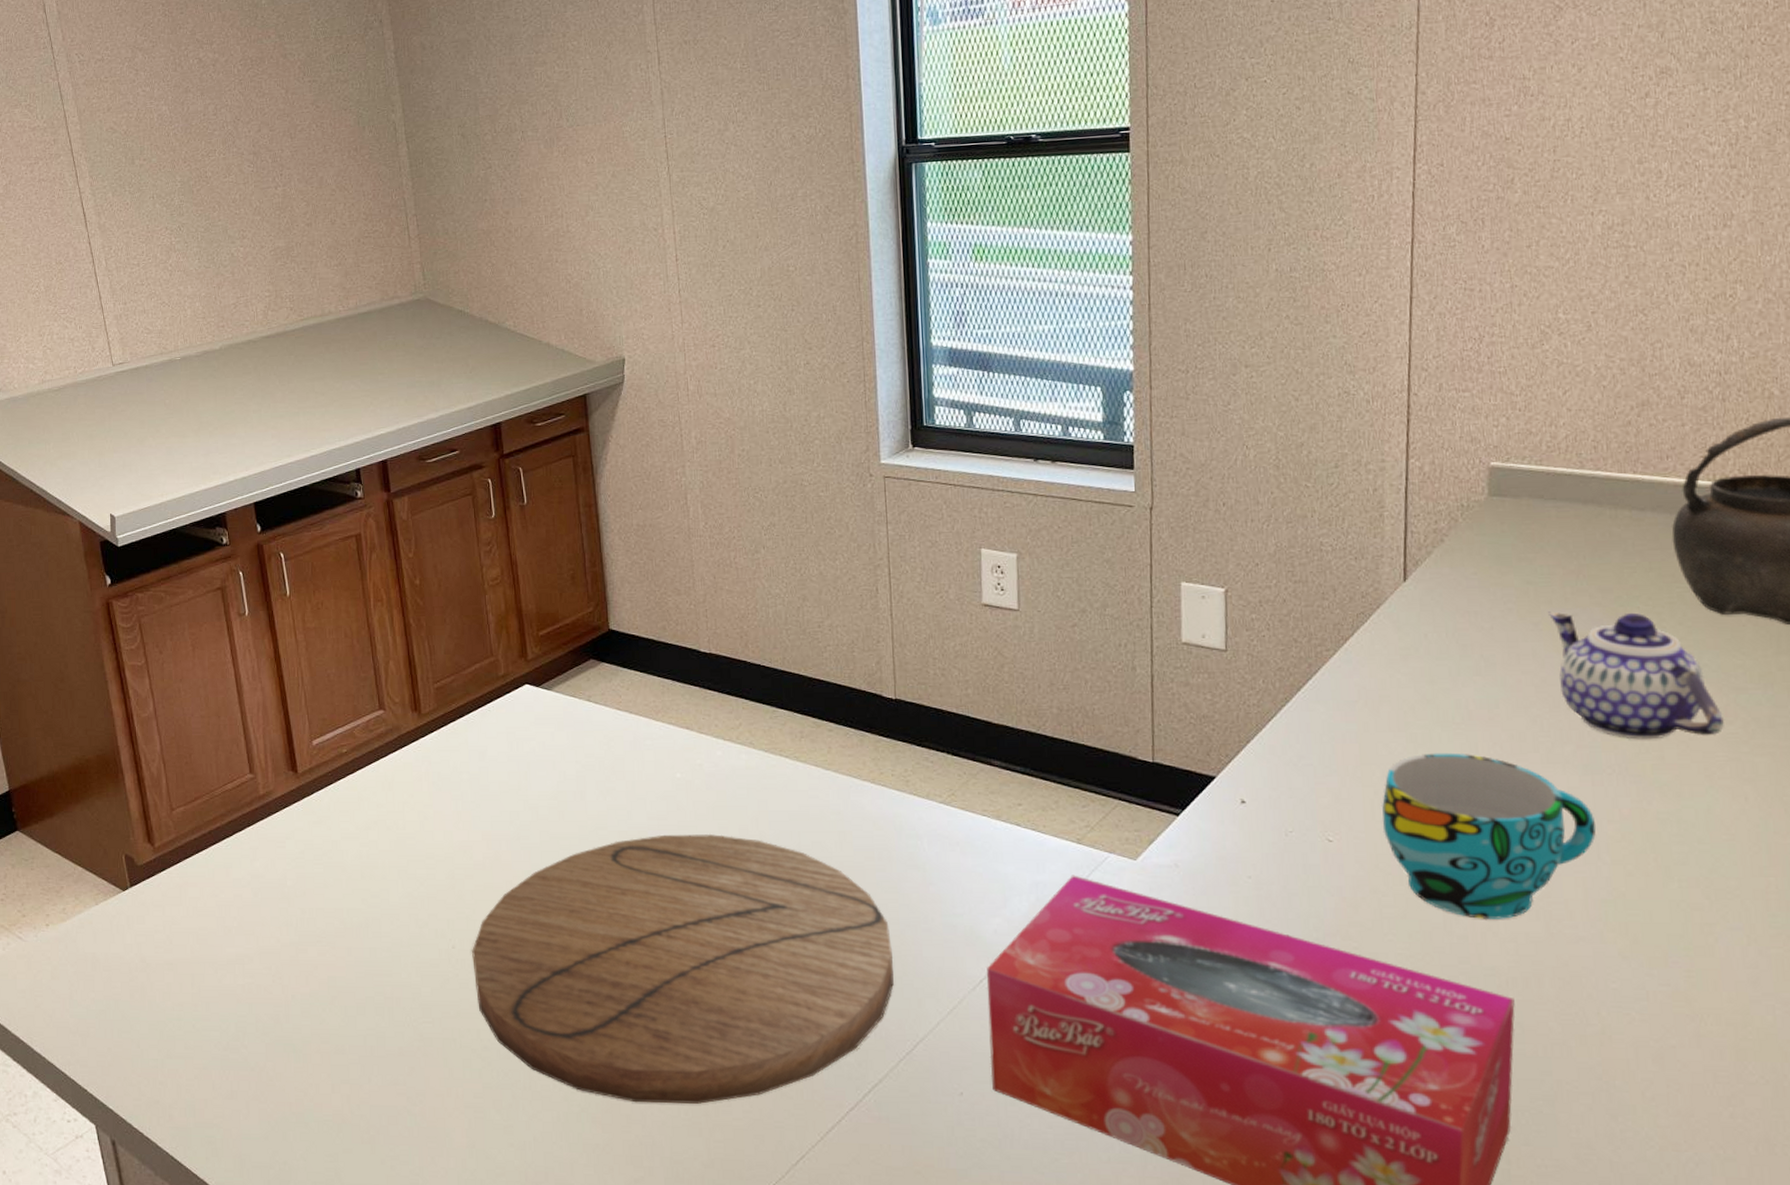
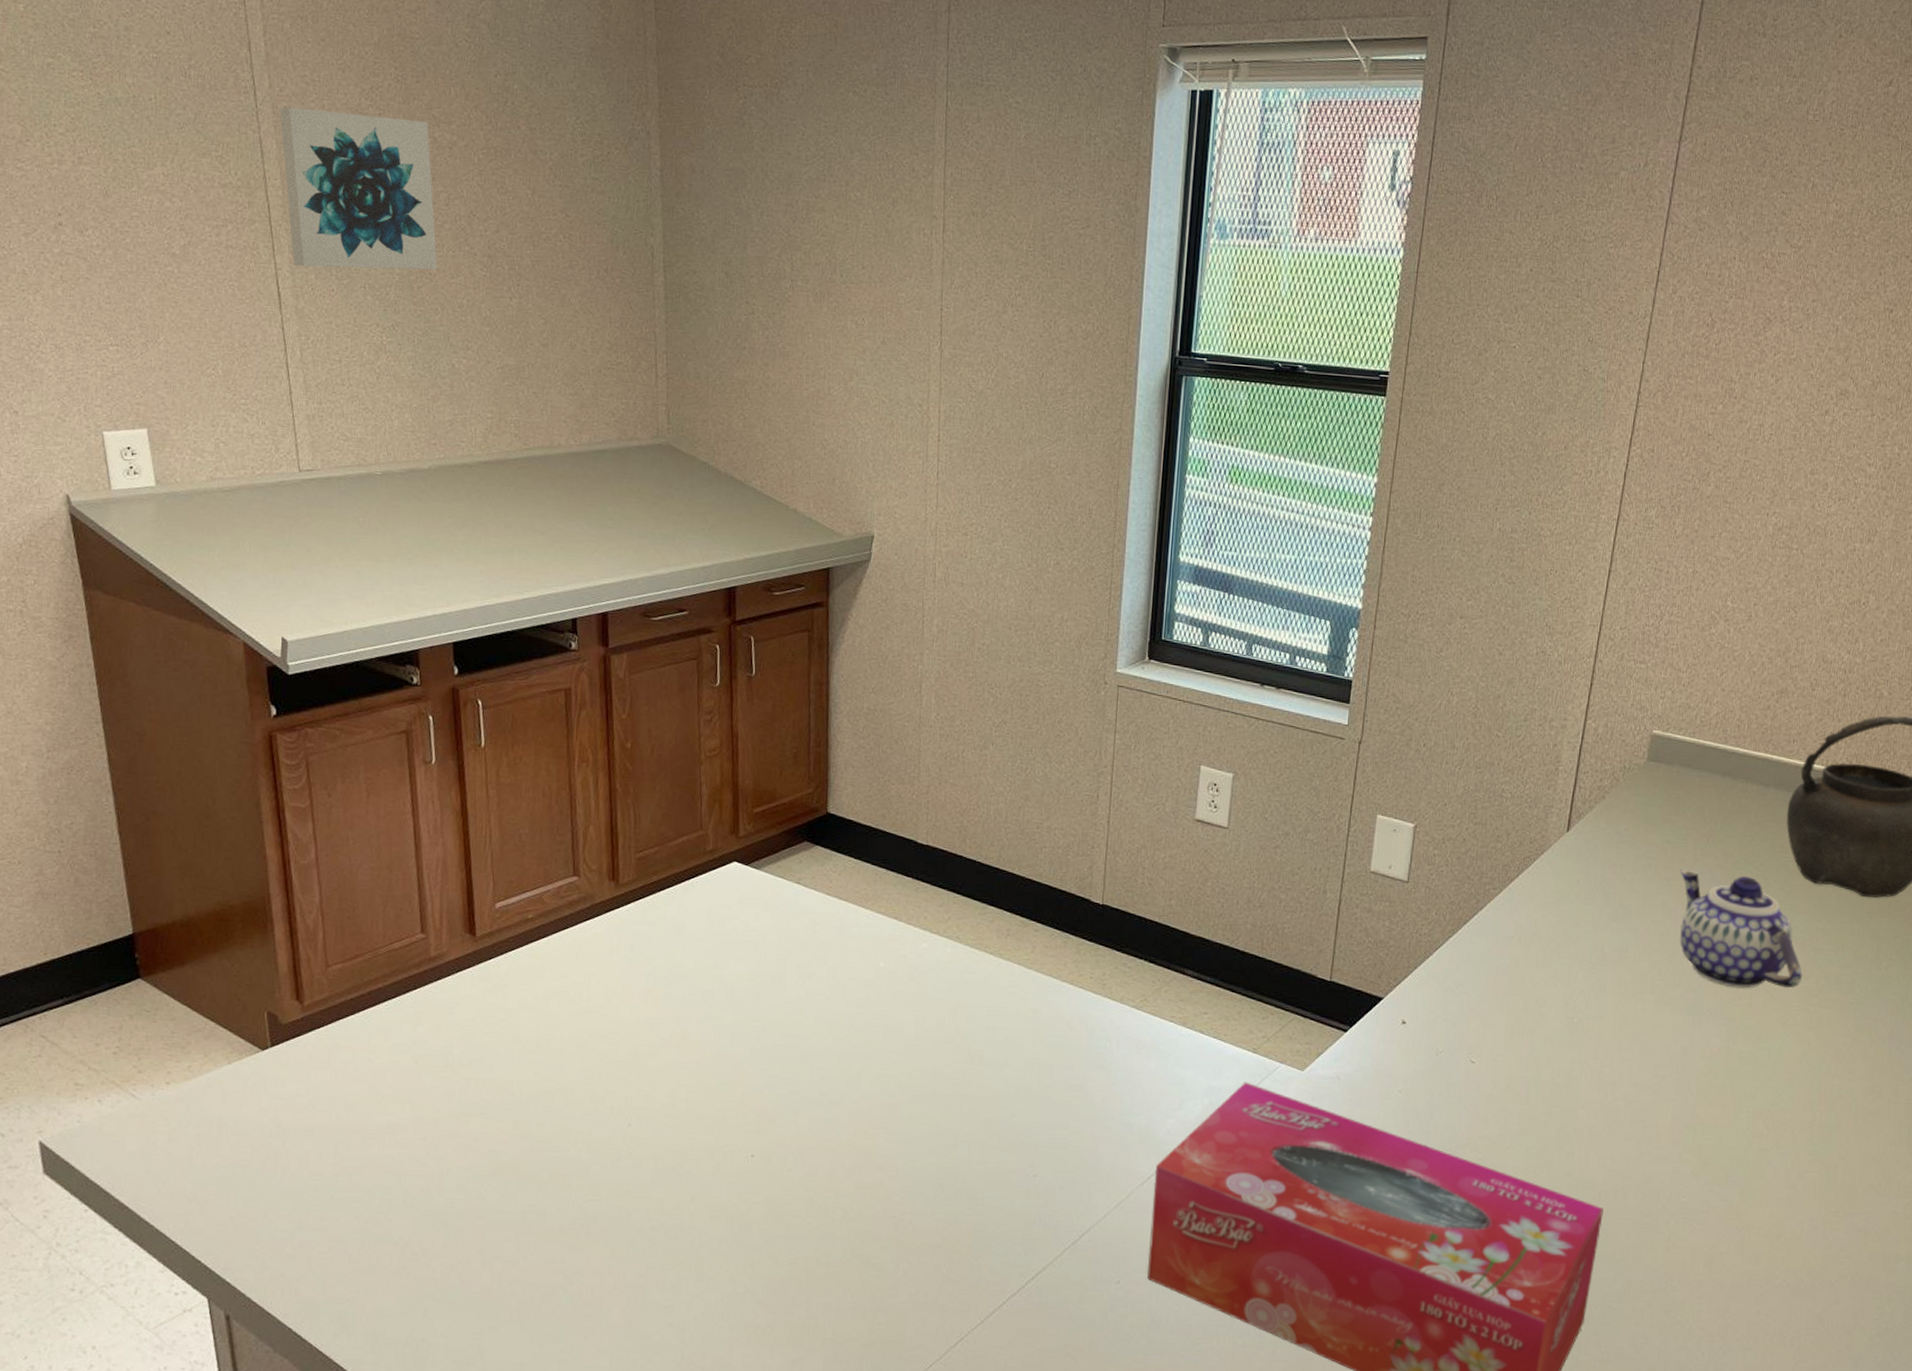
wall art: none [72,45,212,188] -> present [279,106,438,270]
cutting board: present [472,833,894,1104] -> none [648,1022,1070,1287]
cup: present [1382,752,1597,919] -> none [1518,988,1691,1139]

